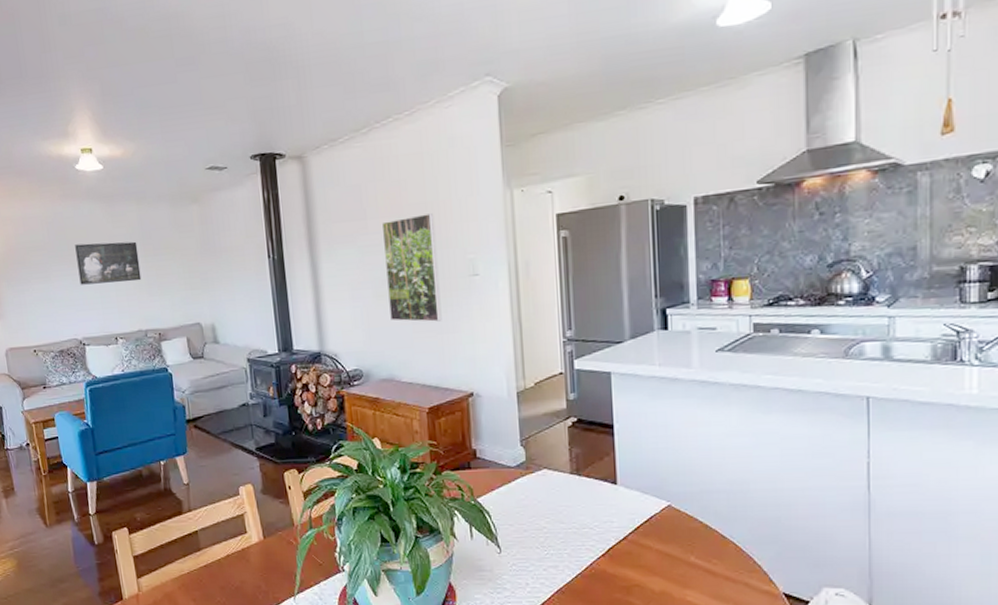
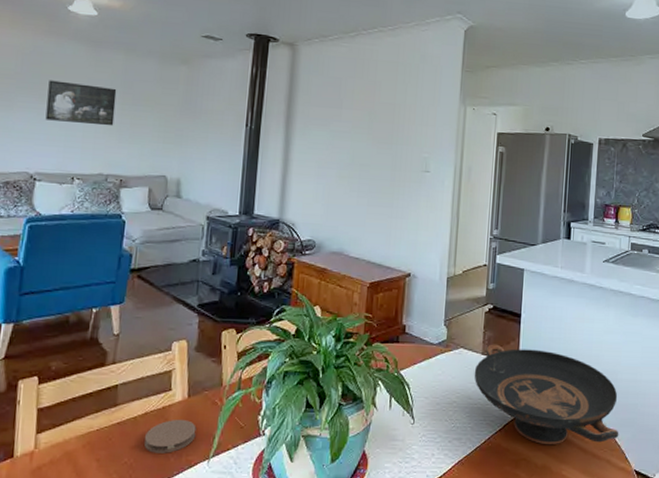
coaster: none [231,560,278,592] -> present [144,420,197,453]
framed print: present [381,213,442,322] -> none [349,113,399,207]
decorative bowl: none [563,461,758,569] -> present [474,344,619,445]

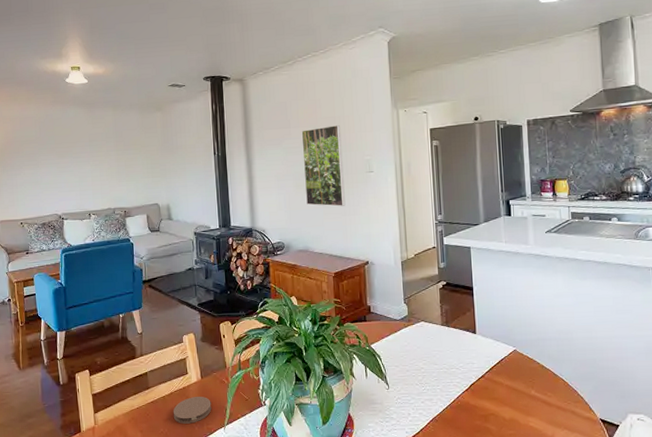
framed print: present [45,80,117,126] -> none [61,139,113,172]
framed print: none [349,113,399,207] -> present [301,125,346,207]
decorative bowl: present [474,344,619,445] -> none [436,315,581,401]

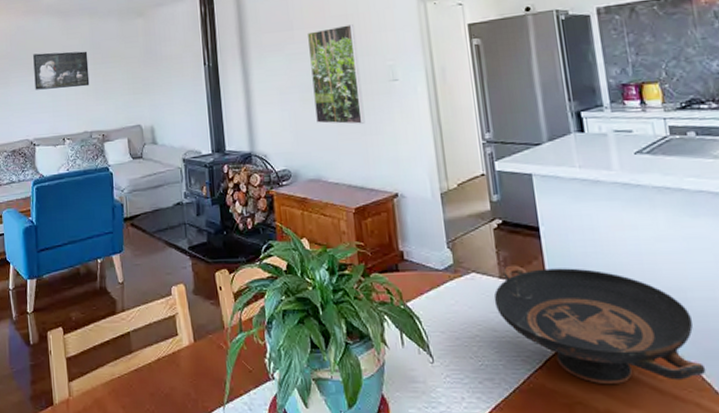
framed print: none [61,139,113,172] -> present [33,51,90,90]
coaster: present [173,397,212,424] -> none [161,365,208,400]
decorative bowl: none [436,315,581,401] -> present [493,265,707,385]

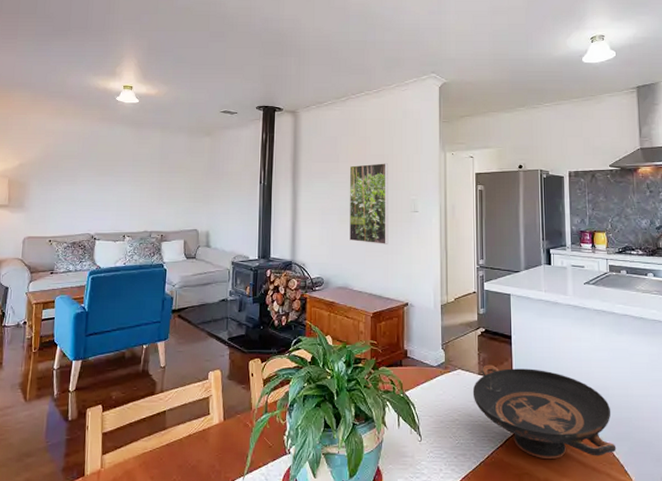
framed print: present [33,51,90,90] -> none [102,157,156,191]

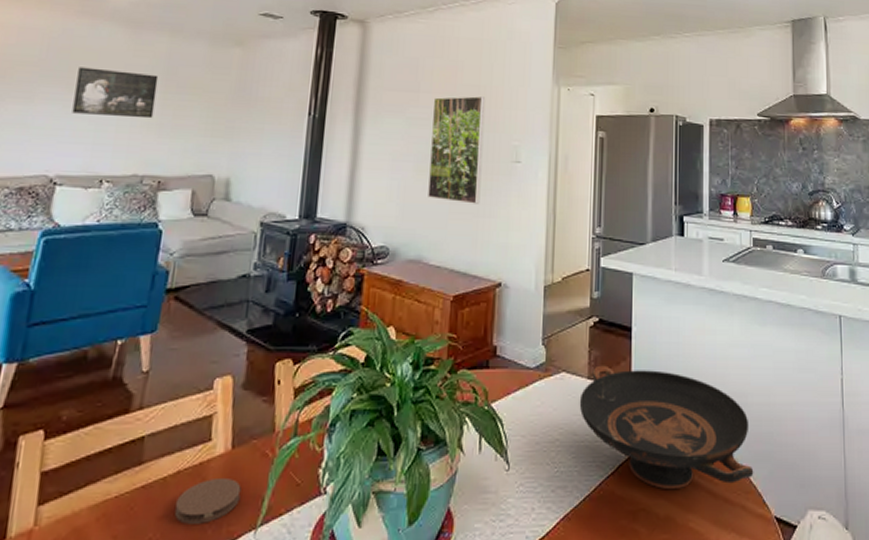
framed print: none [102,157,156,191] -> present [72,67,159,119]
coaster: none [190,441,232,471] -> present [175,479,241,524]

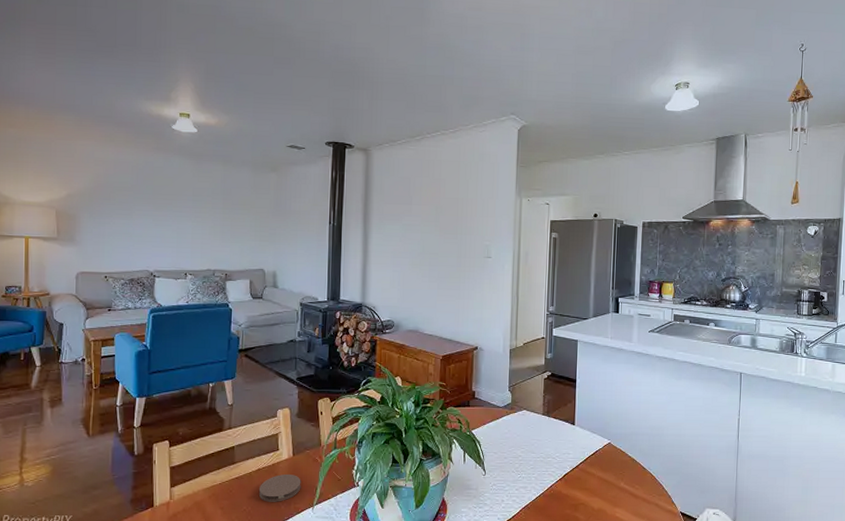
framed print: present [72,67,159,119] -> none [160,190,218,228]
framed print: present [428,96,485,204] -> none [421,207,463,289]
decorative bowl: present [579,365,754,490] -> none [536,406,666,492]

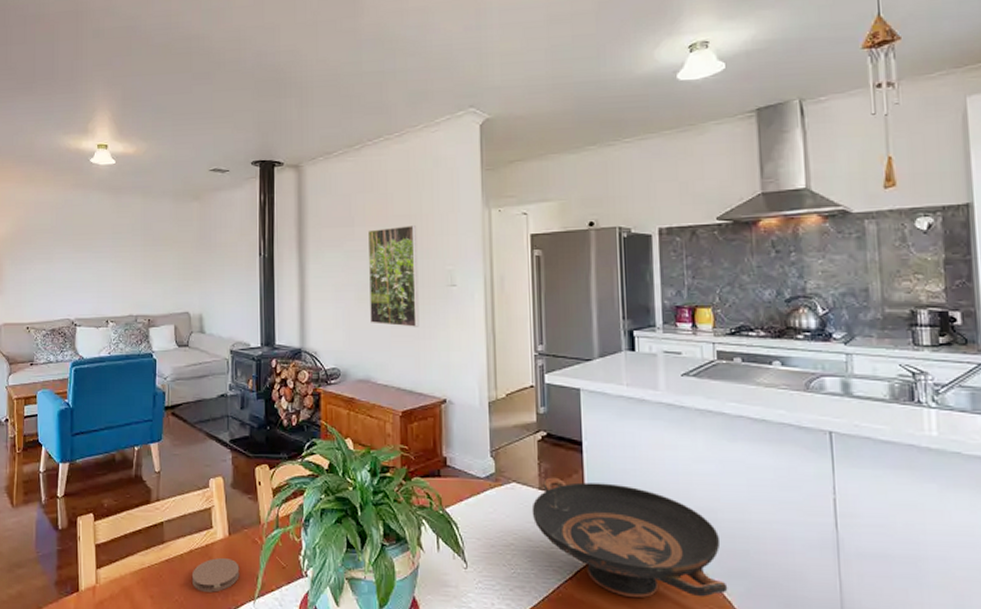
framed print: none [421,207,463,289] -> present [367,225,420,327]
decorative bowl: none [536,406,666,492] -> present [531,477,728,599]

